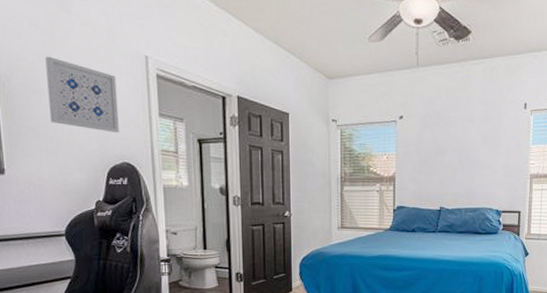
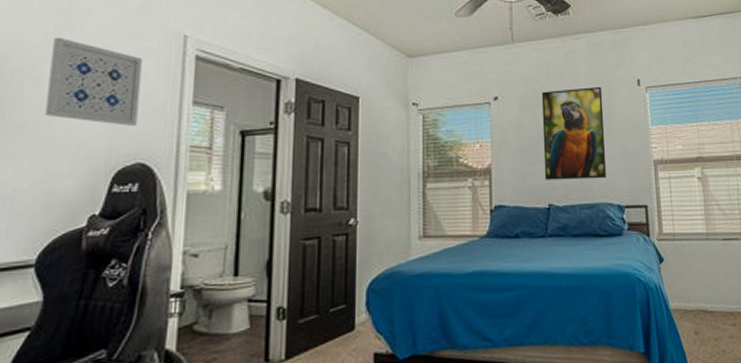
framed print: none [438,108,493,188] -> present [541,86,607,180]

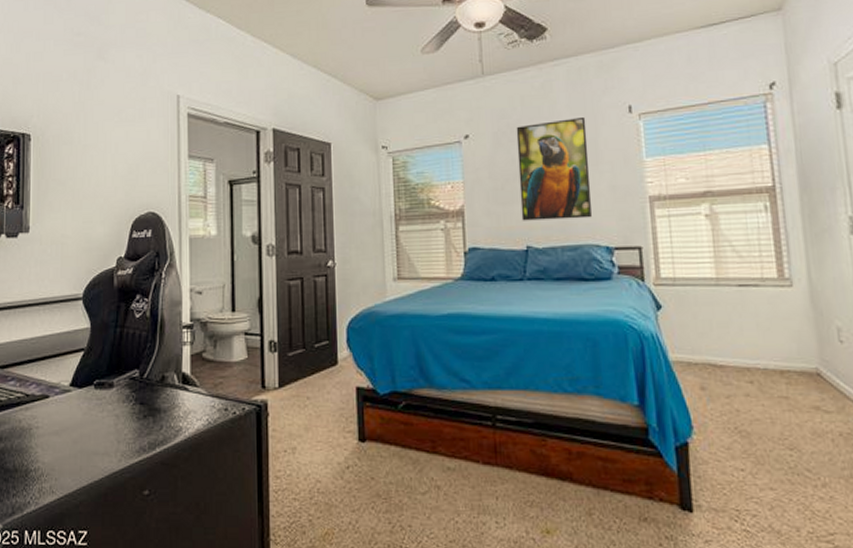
wall art: present [45,37,143,126] -> none [79,105,146,180]

